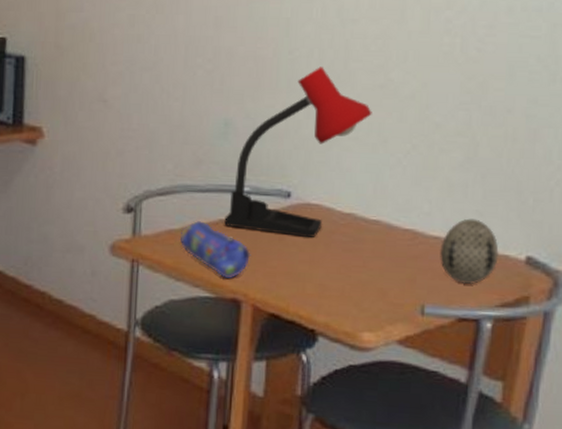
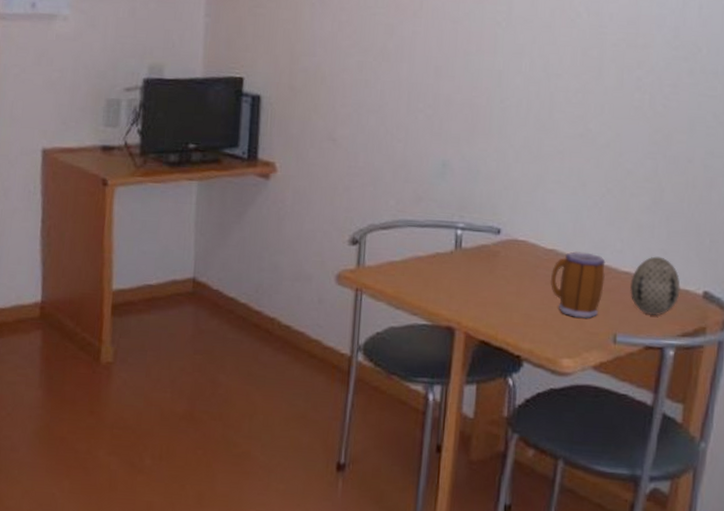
pencil case: present [179,220,251,278] -> none [400,253,465,308]
desk lamp: present [224,66,372,237] -> none [441,115,573,271]
mug: none [347,215,411,288] -> present [550,251,606,319]

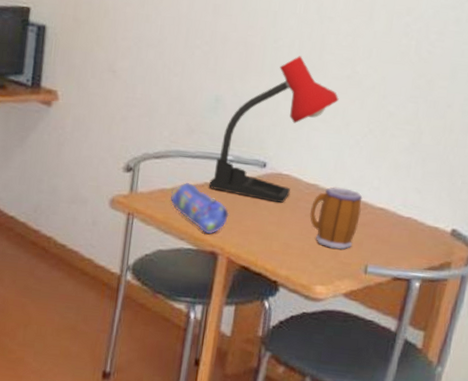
pencil case: none [400,253,465,308] -> present [170,182,230,234]
desk lamp: none [441,115,573,271] -> present [209,56,339,203]
decorative egg: present [630,256,681,316] -> none [383,194,431,250]

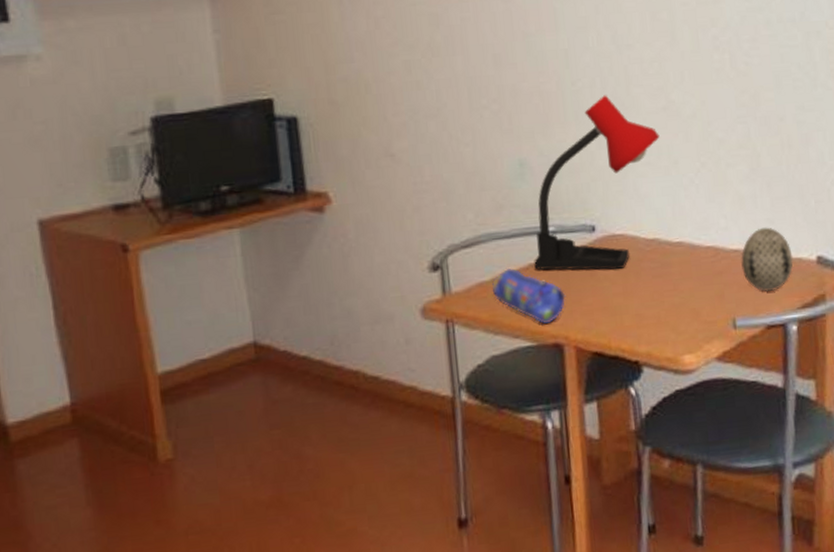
mug: present [309,187,363,250] -> none [657,235,715,308]
decorative egg: none [383,194,431,250] -> present [741,227,794,293]

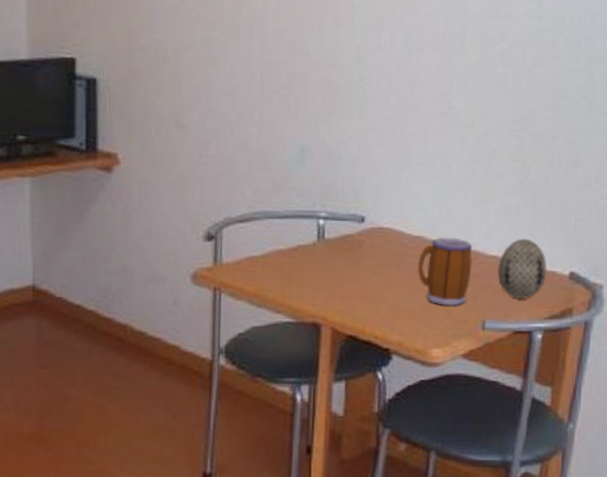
pencil case: present [491,267,566,324] -> none [260,246,329,303]
desk lamp: present [534,95,660,270] -> none [303,94,437,260]
mug: none [657,235,715,308] -> present [417,237,473,306]

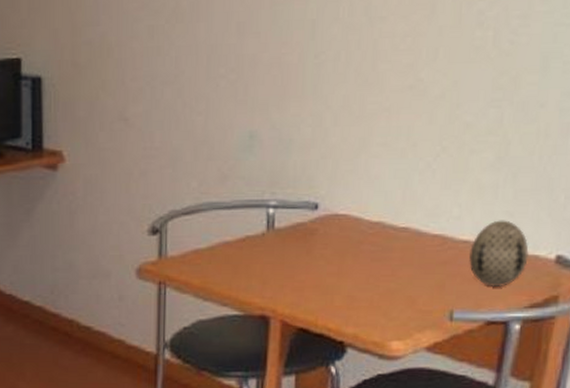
mug: present [417,237,473,306] -> none [376,222,440,295]

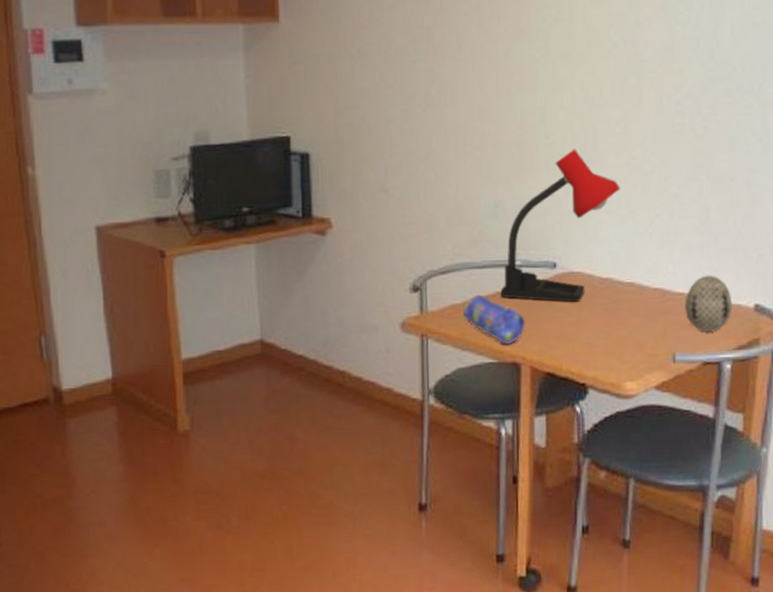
pencil case: none [206,237,279,295] -> present [462,294,526,344]
desk lamp: none [251,70,401,249] -> present [500,149,620,302]

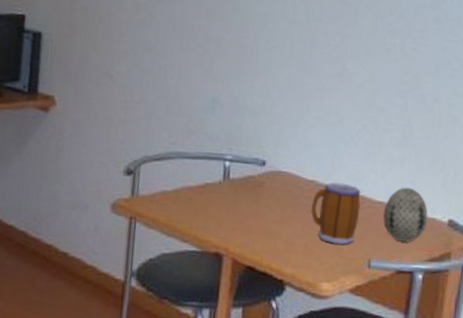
pencil case: present [462,294,526,344] -> none [171,183,232,235]
desk lamp: present [500,149,620,302] -> none [210,56,332,200]
mug: none [608,277,660,341] -> present [310,182,361,245]

